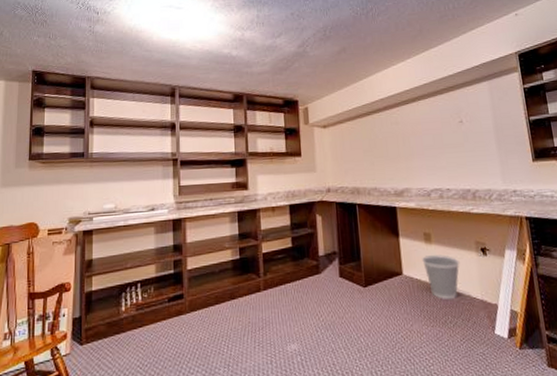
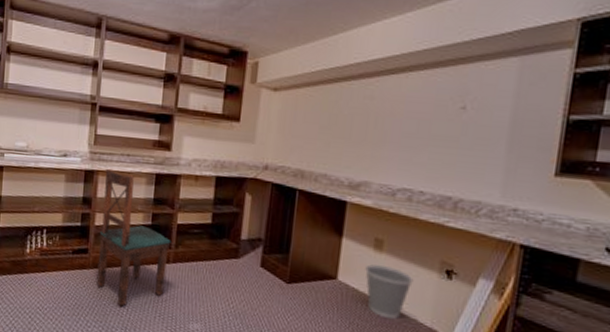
dining chair: none [192,214,260,344] -> present [96,168,171,307]

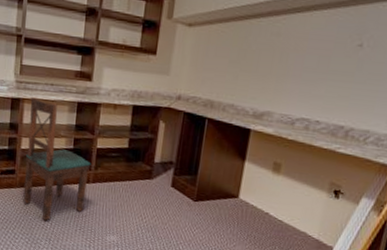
wastebasket: present [365,264,414,319] -> none [264,185,306,232]

